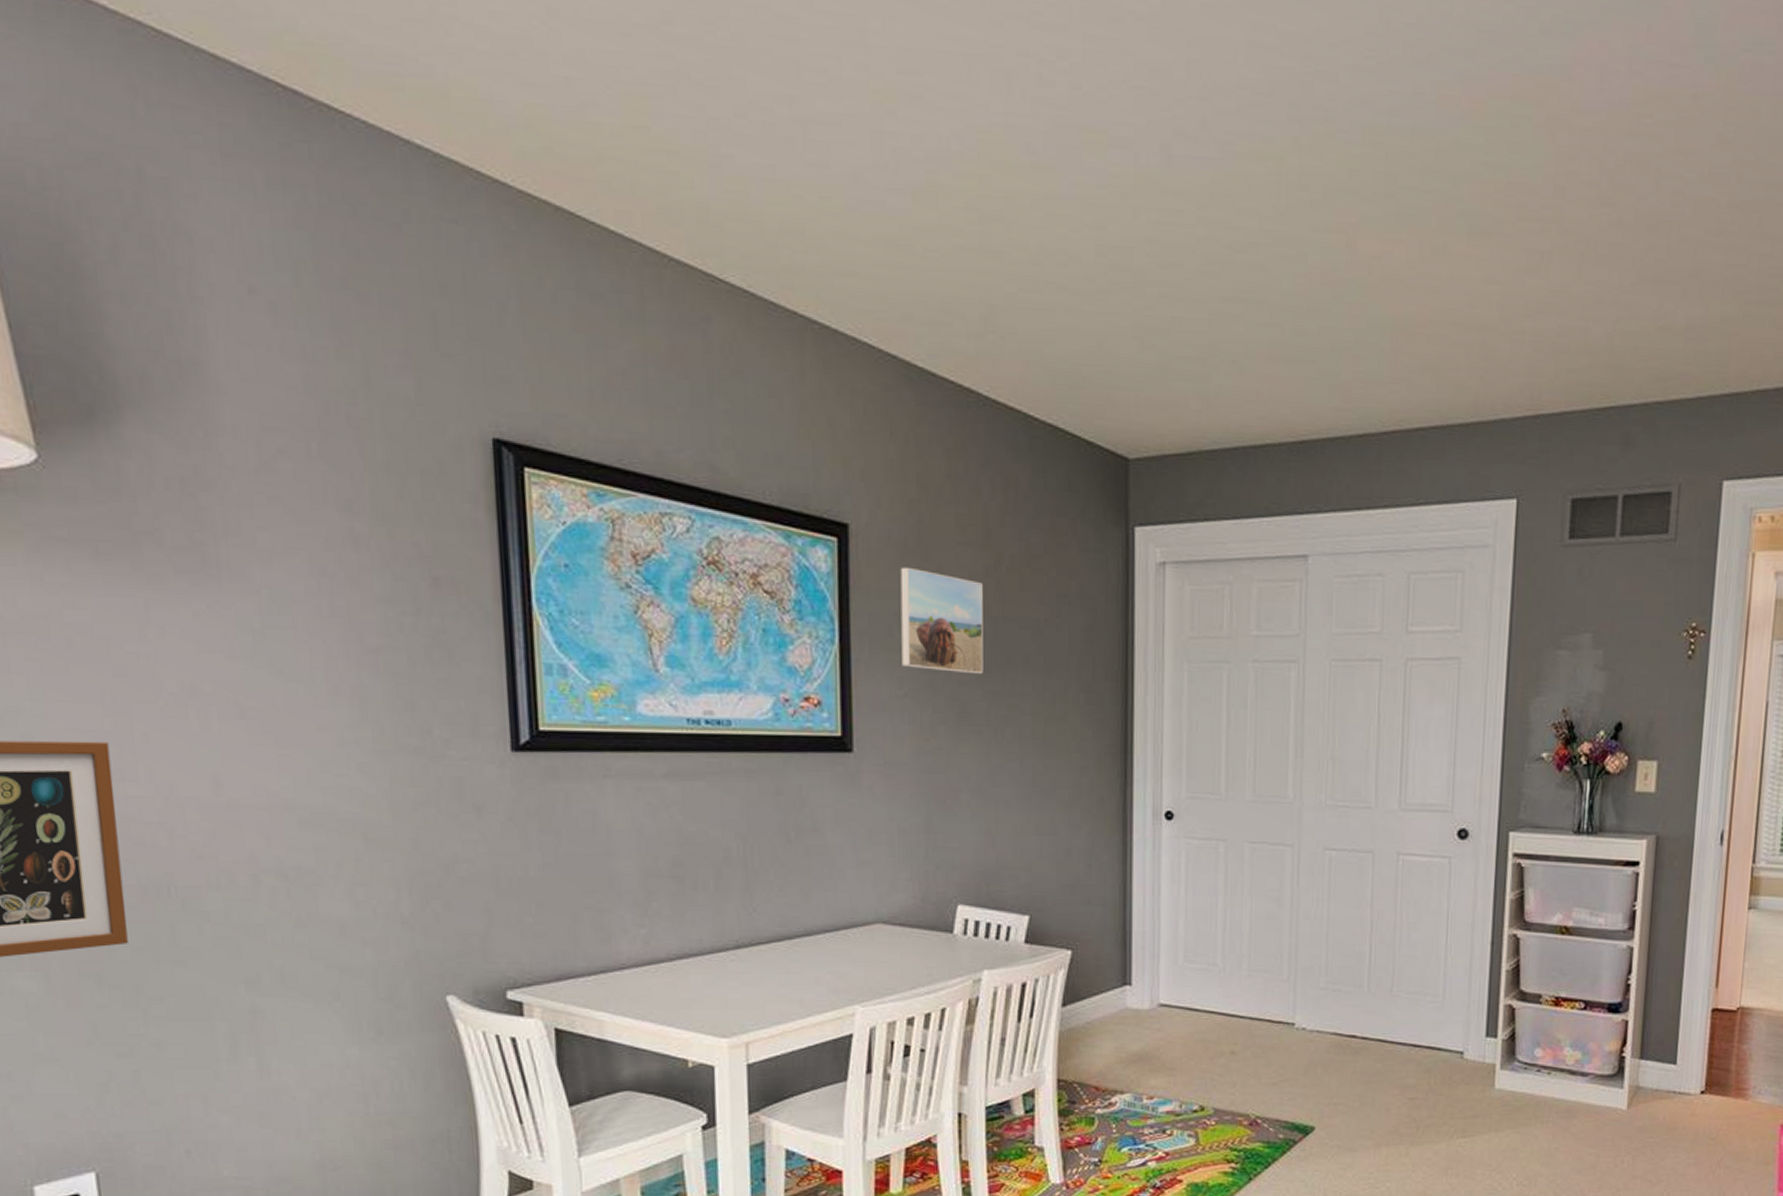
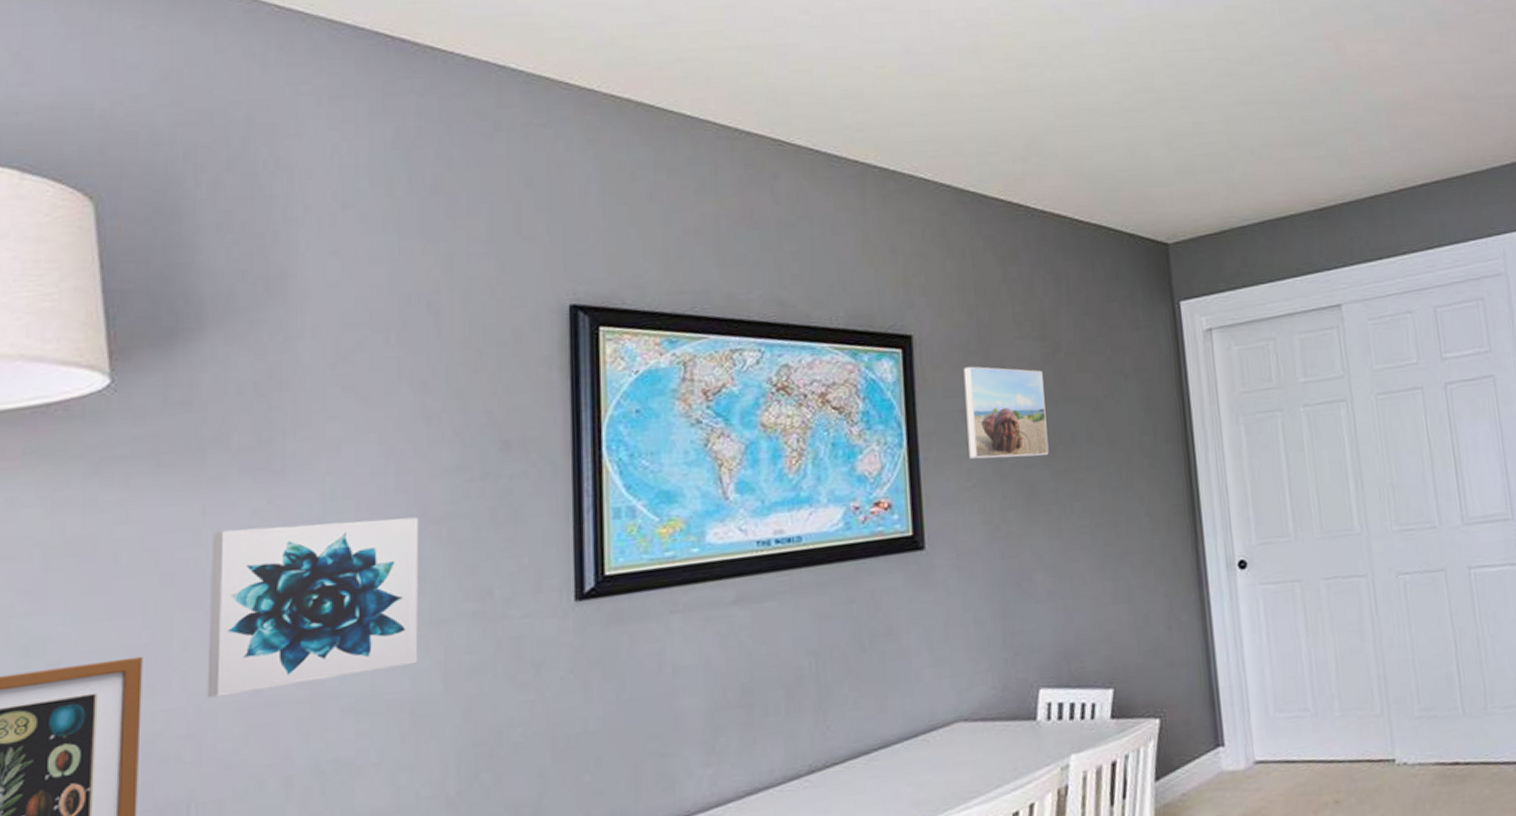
wall art: none [157,629,366,792] -> present [207,517,419,698]

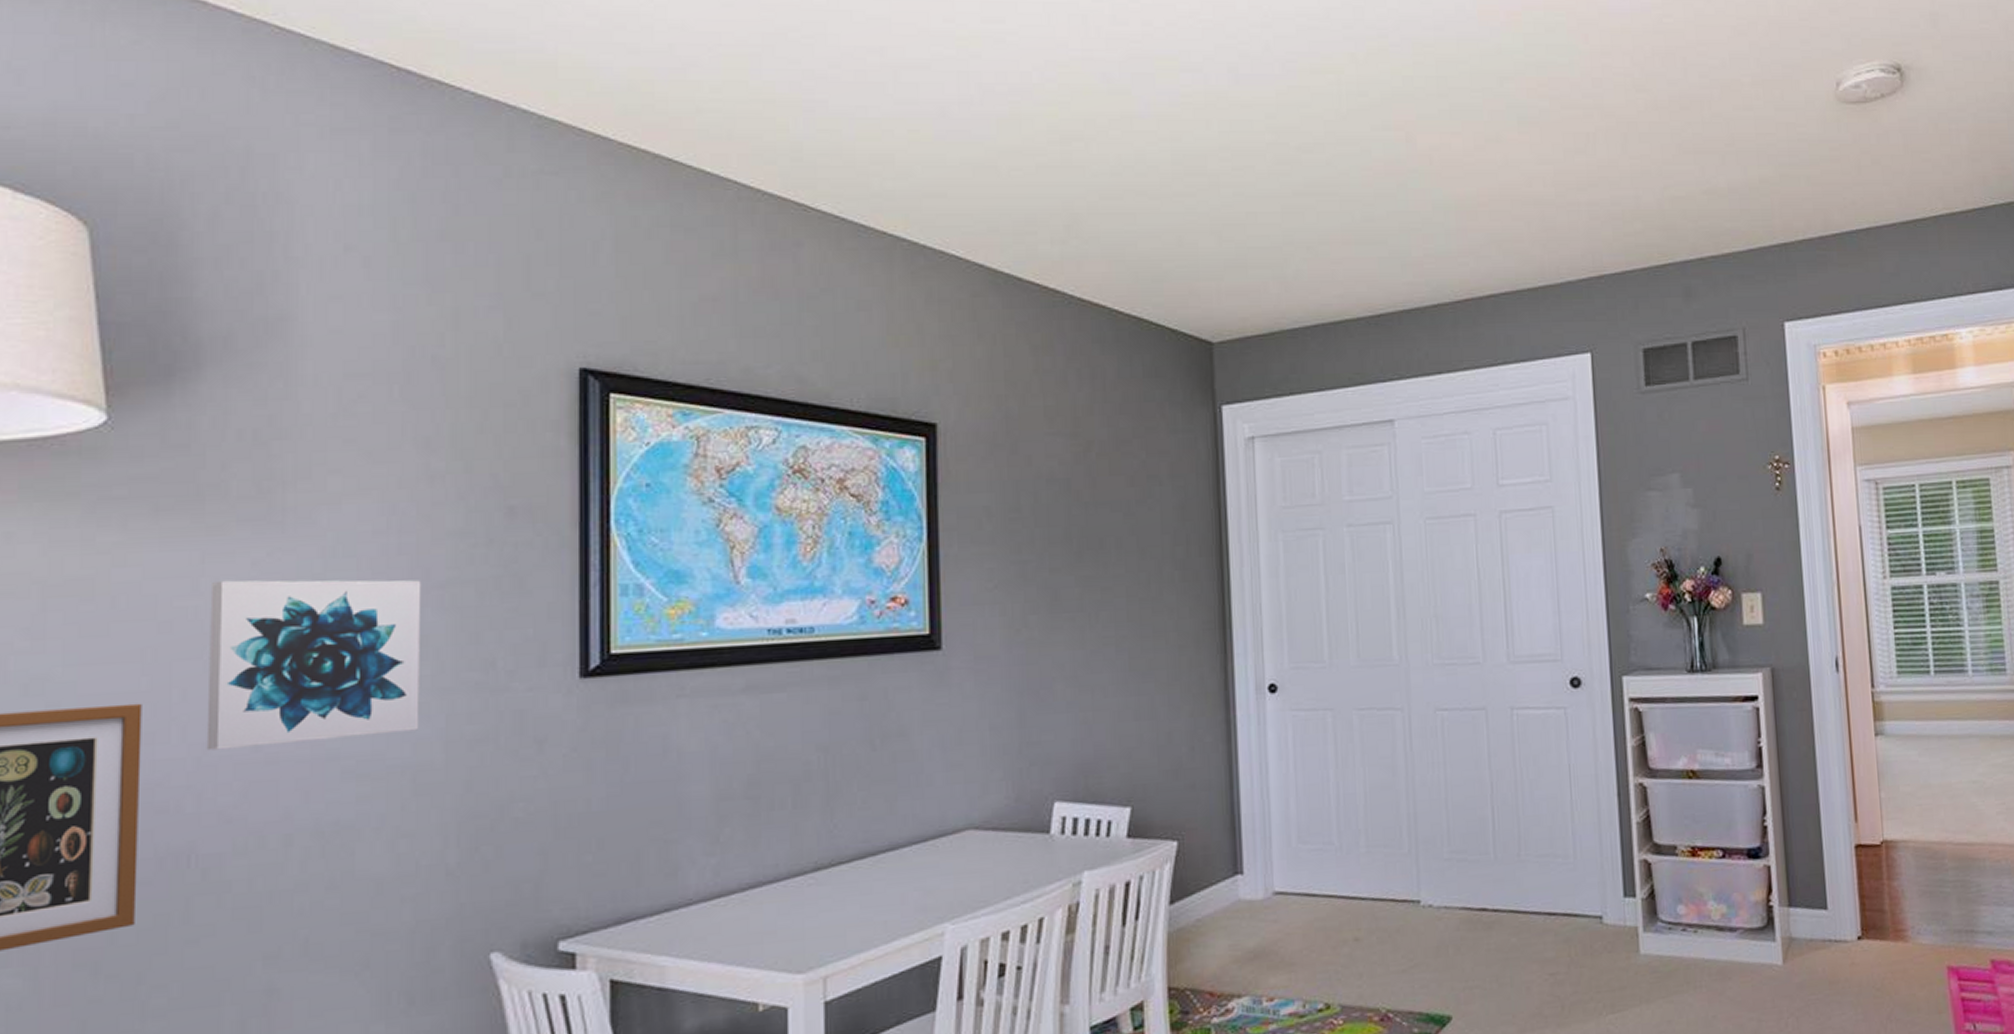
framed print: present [963,366,1049,460] -> none [989,460,1075,561]

